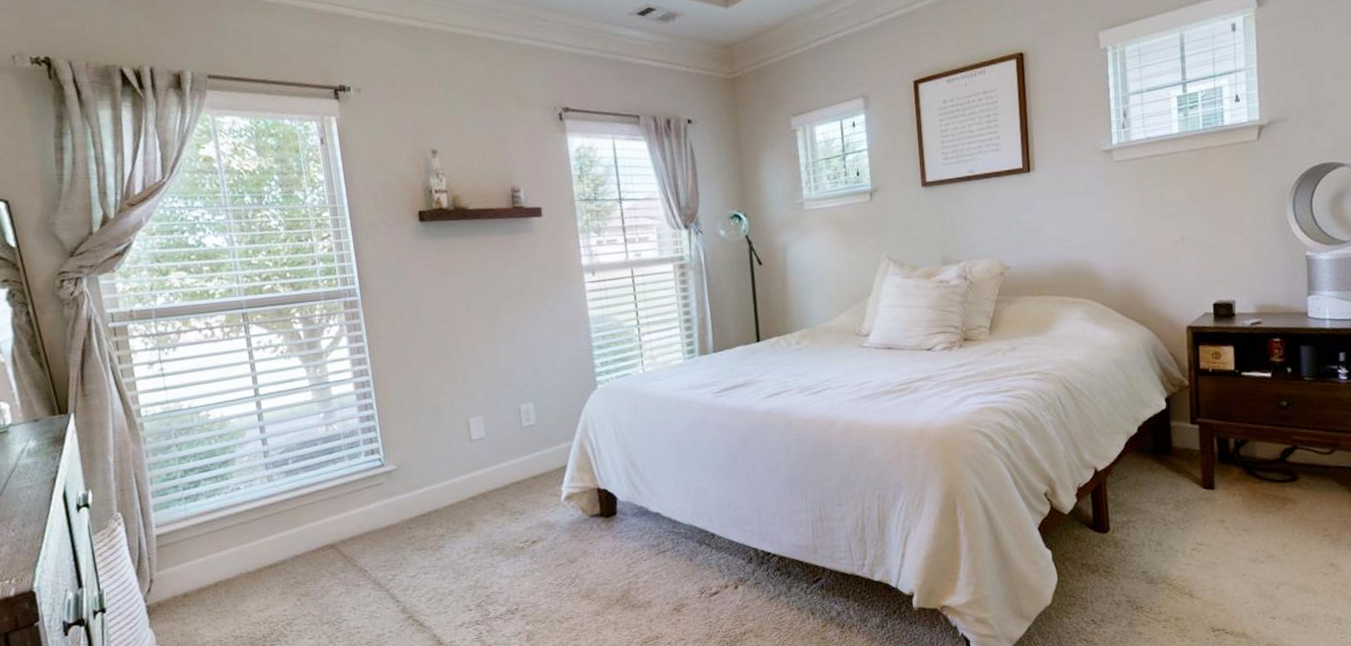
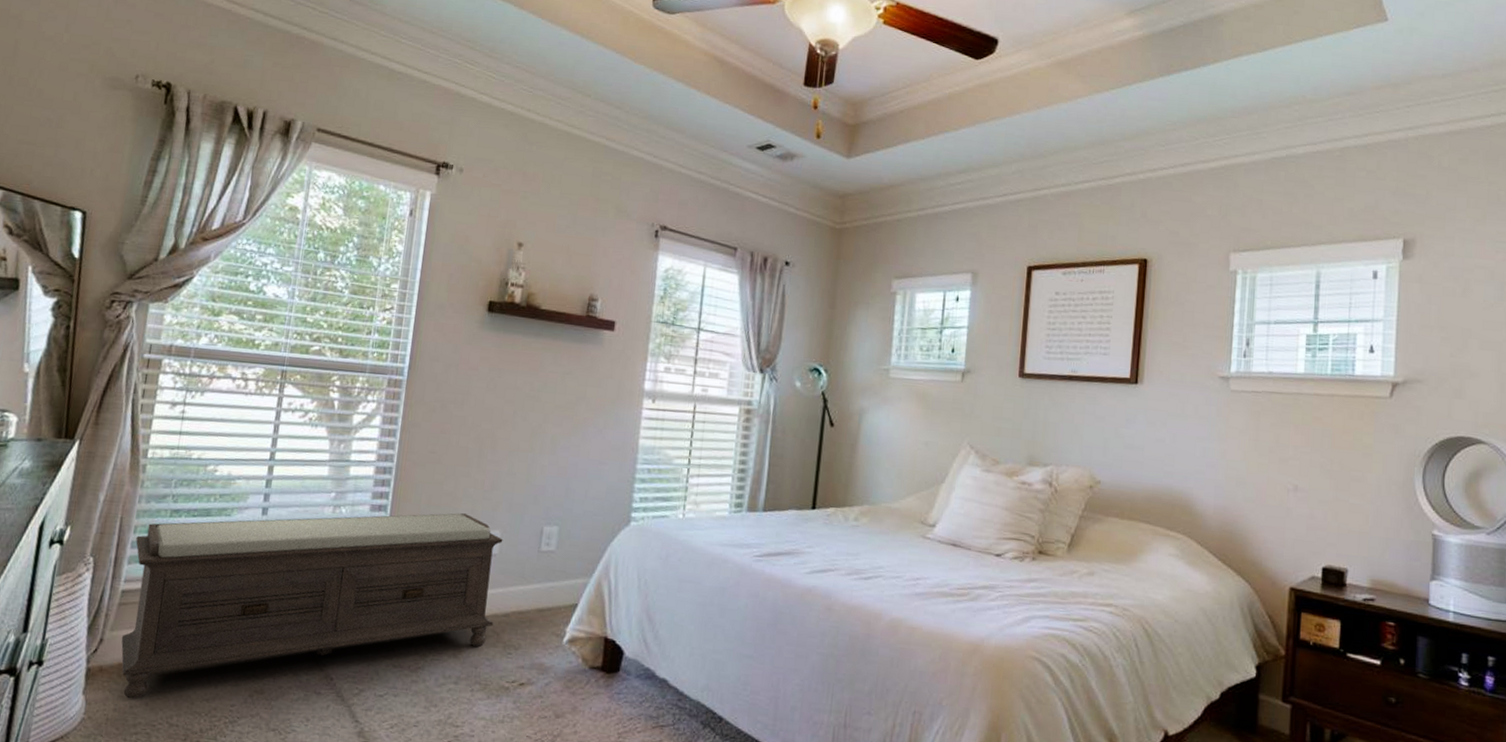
bench: none [154,408,496,624] -> present [121,513,503,699]

